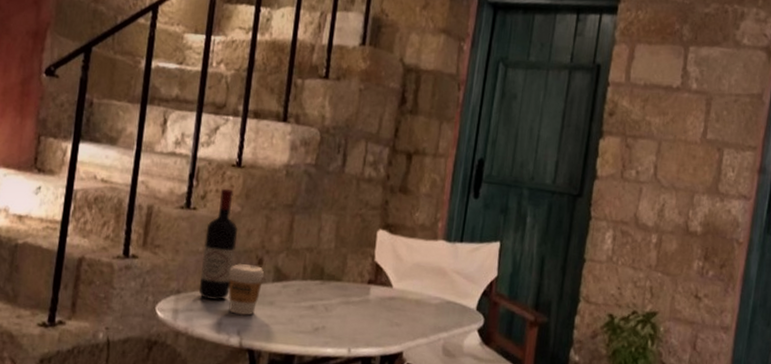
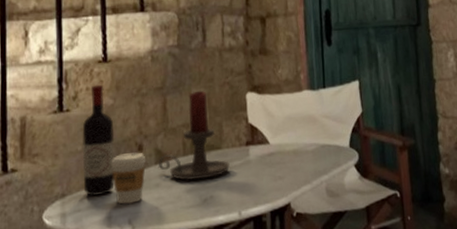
candle holder: none [275,216,348,309] -> present [158,90,230,181]

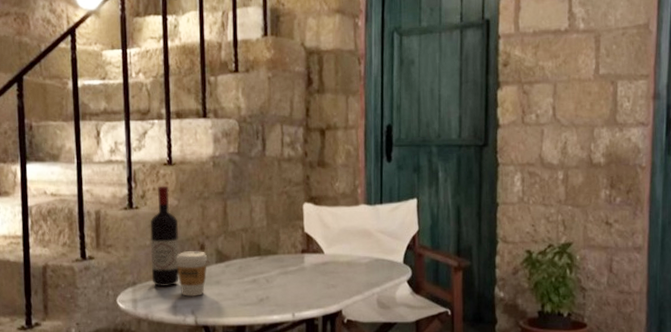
candle holder: present [158,90,230,181] -> none [218,198,285,281]

